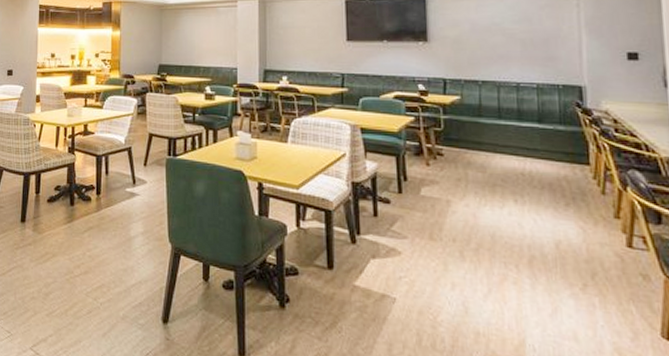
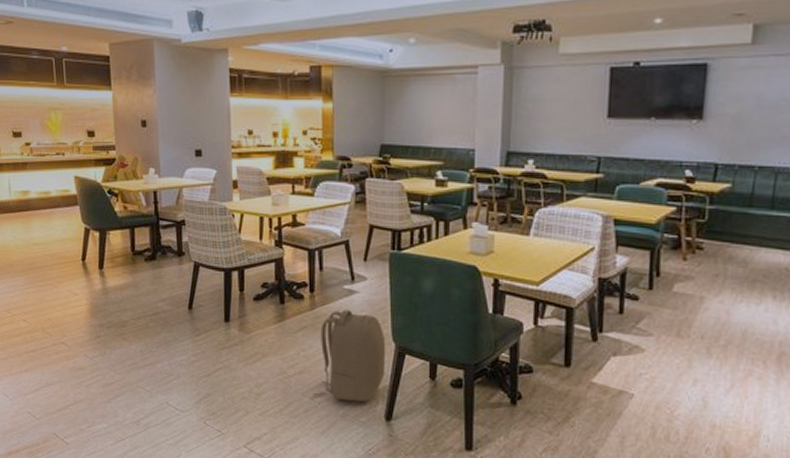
backpack: none [97,211,163,304] -> present [314,310,386,402]

